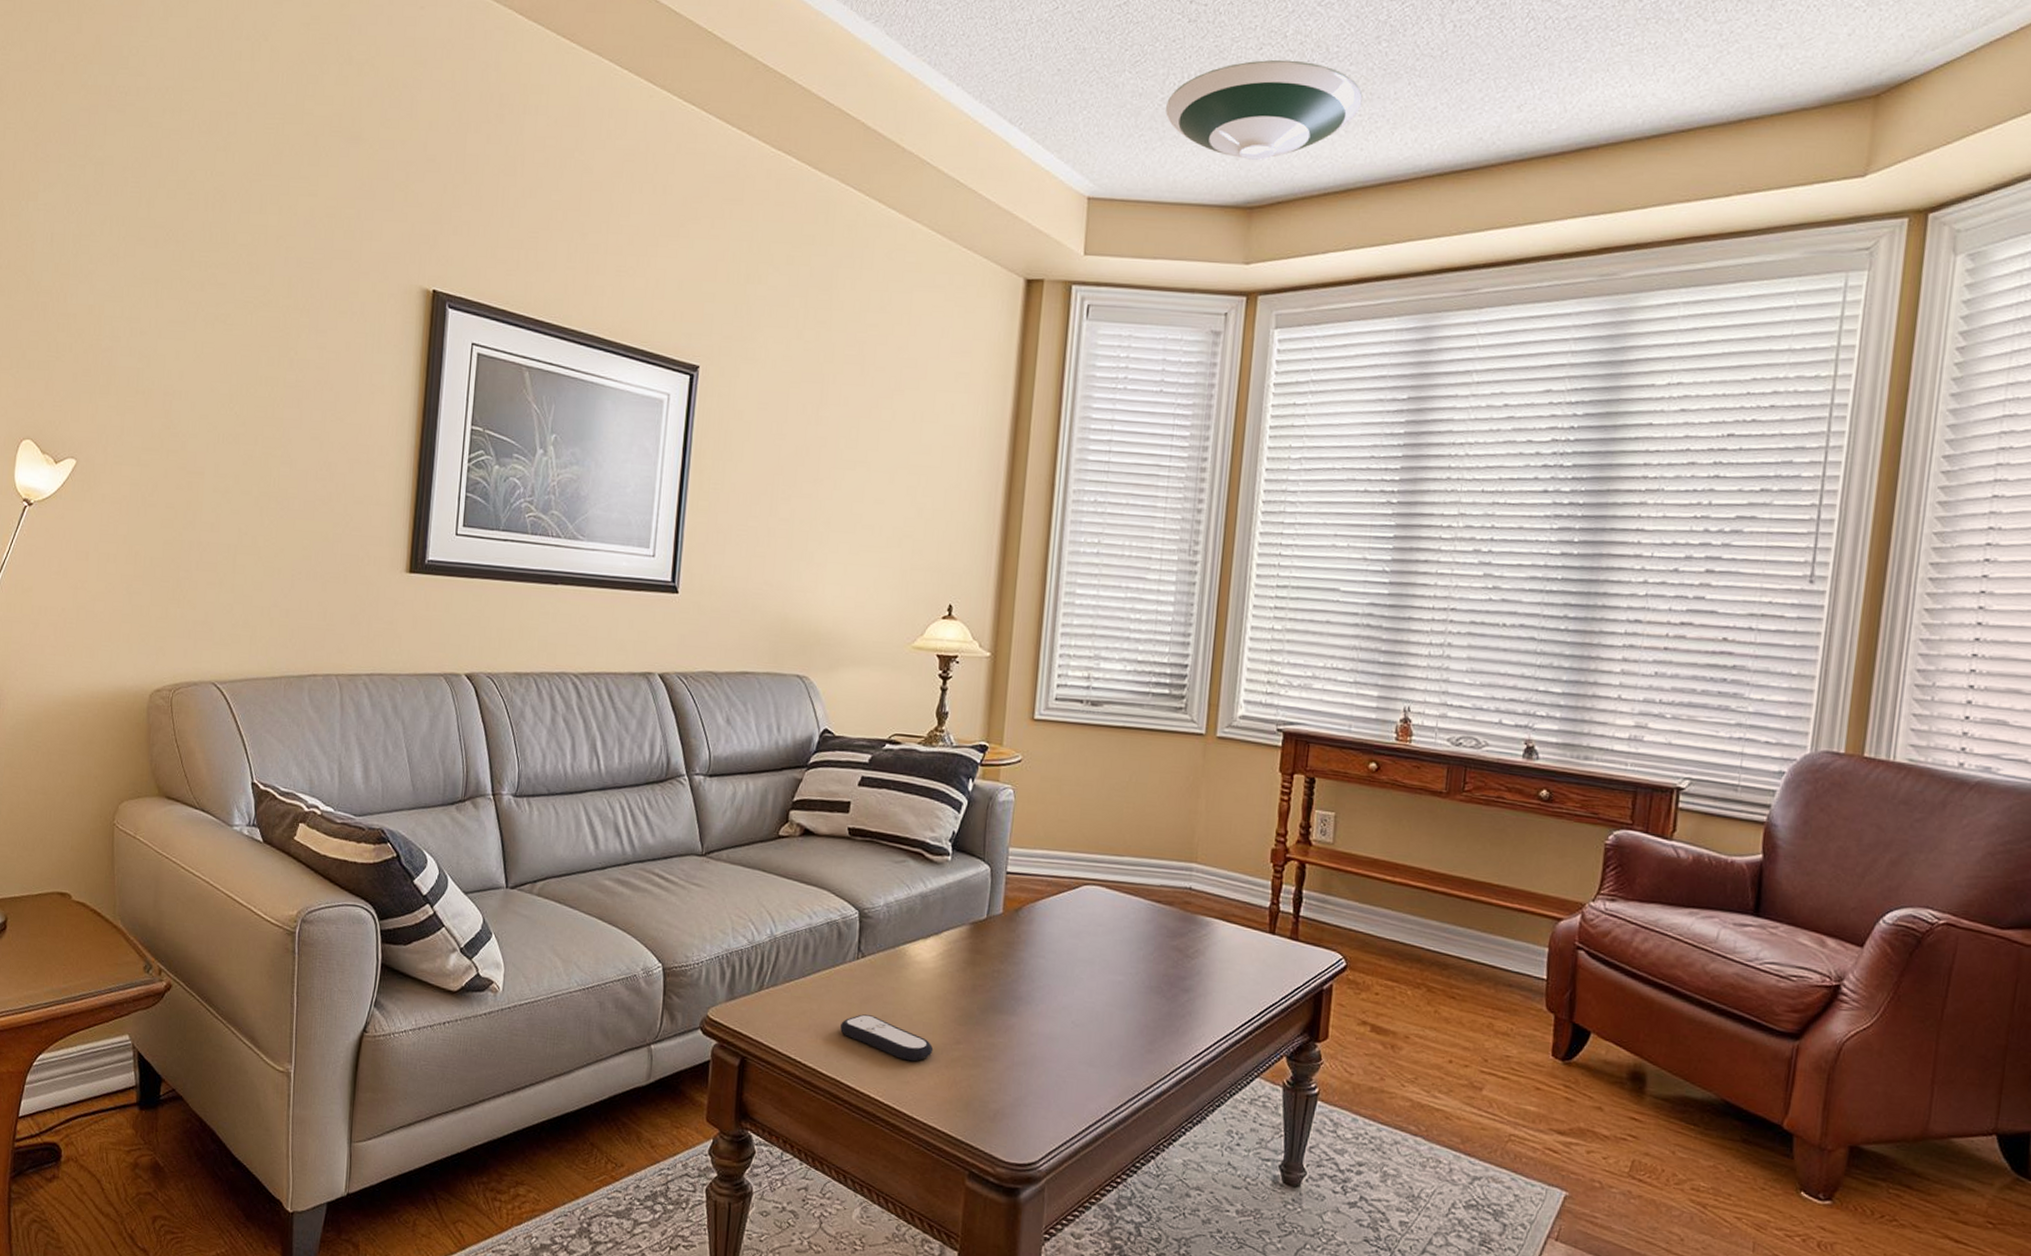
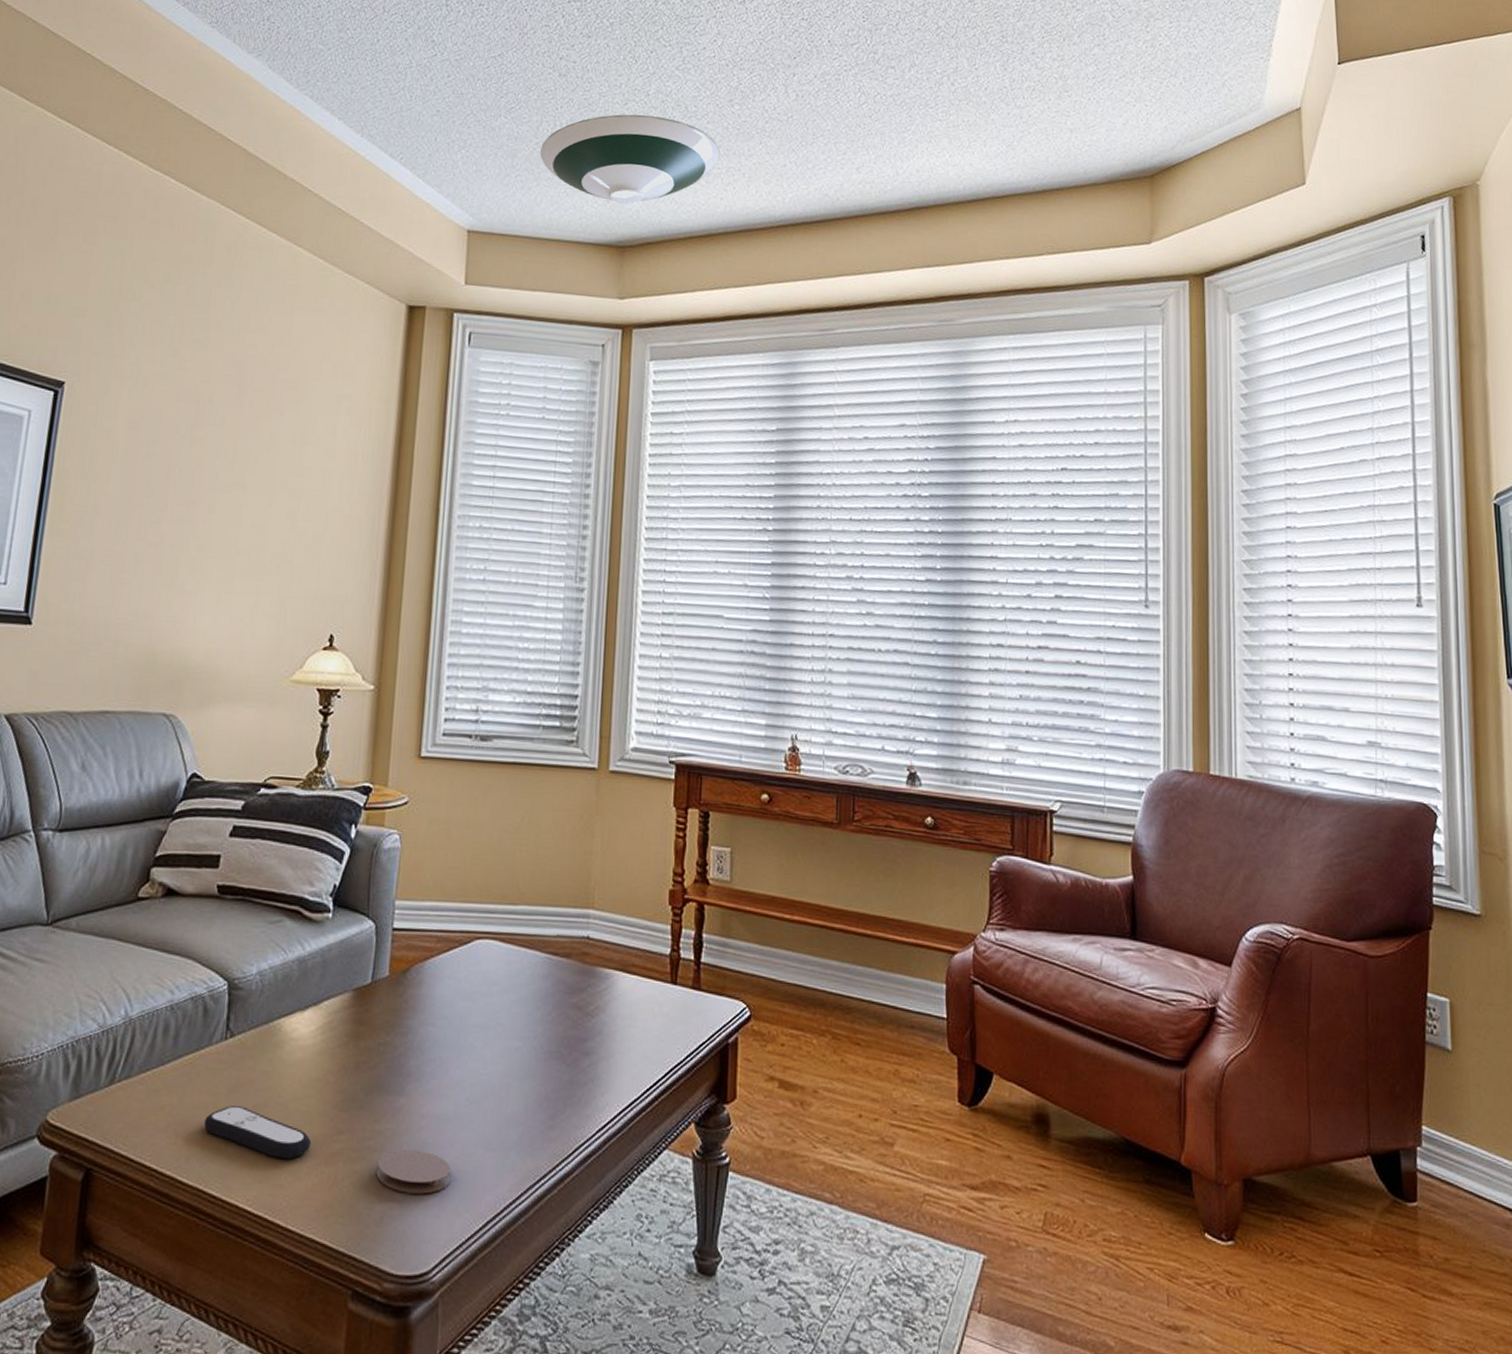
coaster: none [990,1060,1058,1099] -> present [376,1149,452,1194]

